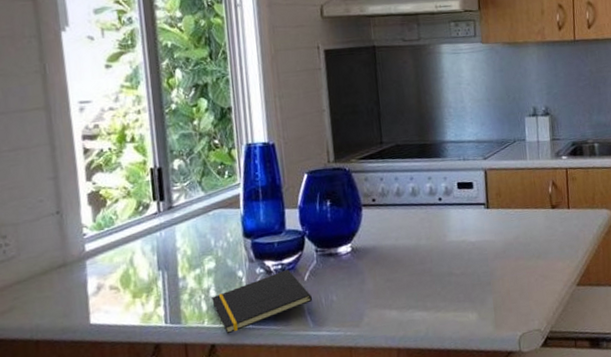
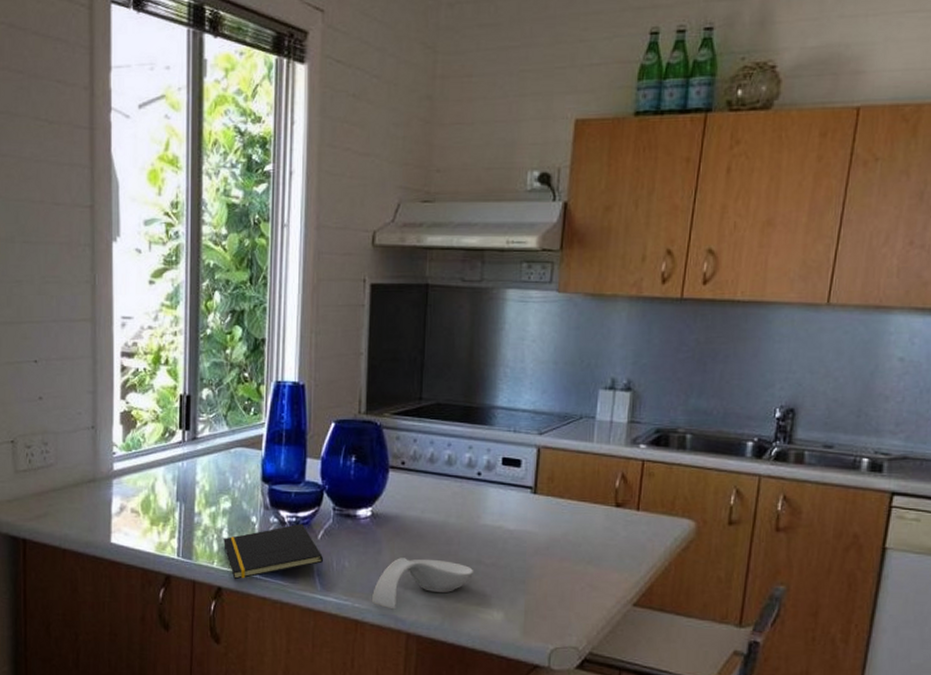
spoon rest: none [361,278,448,331] -> present [371,558,474,610]

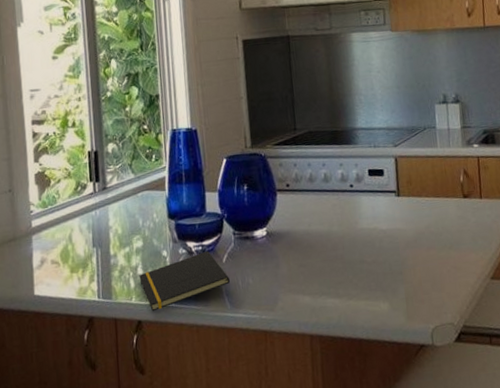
spoon rest: present [371,558,474,610] -> none [275,265,360,316]

